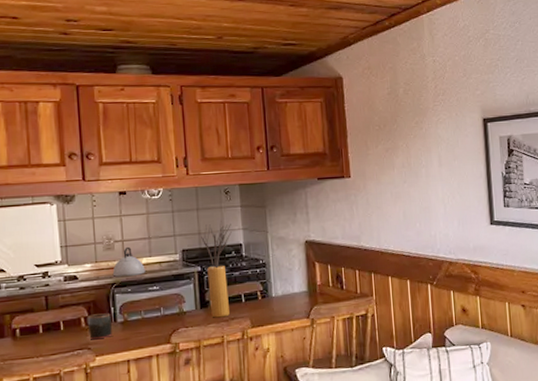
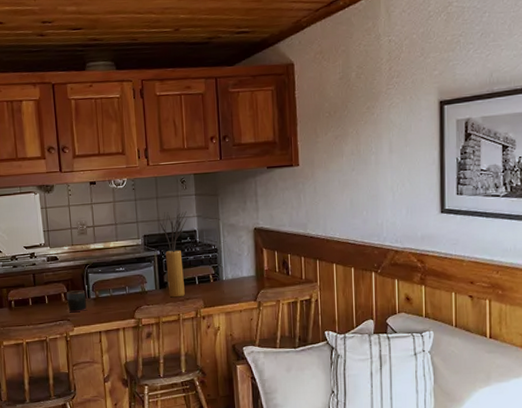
kettle: present [112,246,146,278] -> none [86,231,113,259]

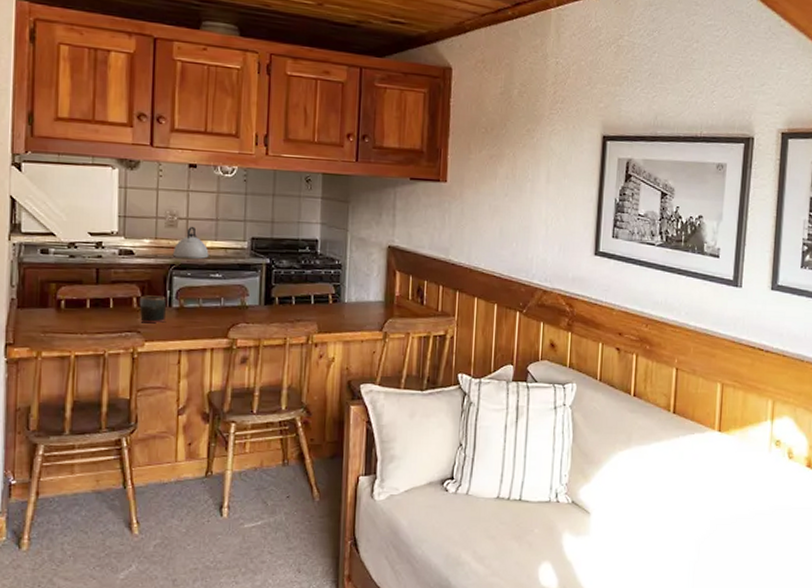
kettle: none [86,231,113,259] -> present [172,226,209,260]
vase: present [160,208,187,299] -> none [274,210,309,319]

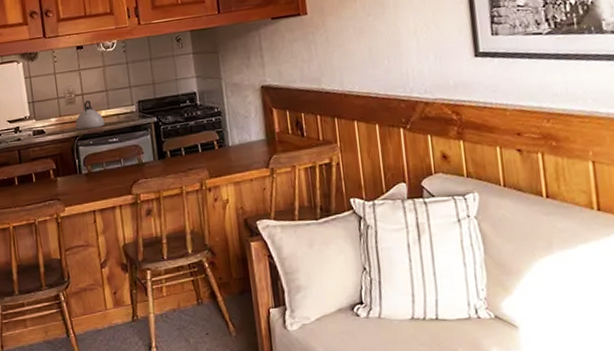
mug: present [139,295,166,324] -> none [55,165,78,191]

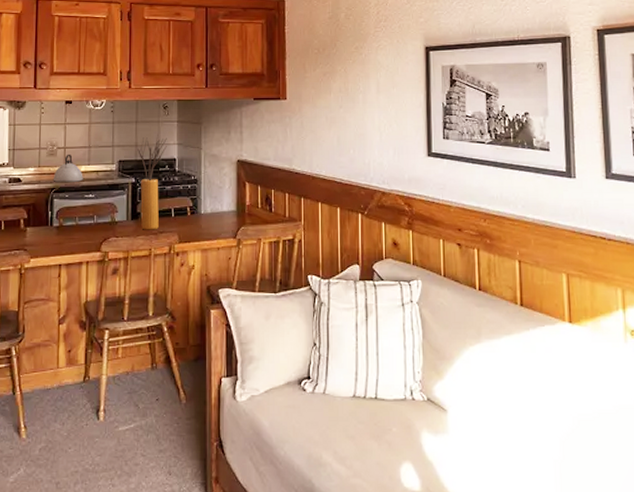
vase: none [155,68,187,170] -> present [138,134,167,231]

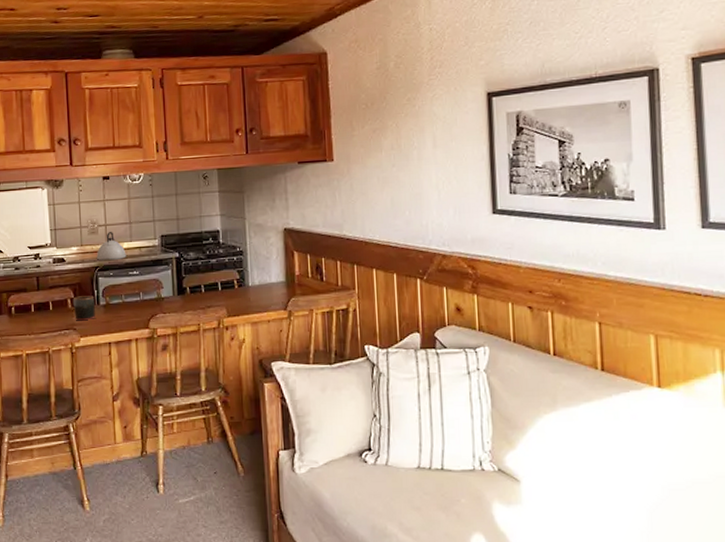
mug: none [25,217,48,242] -> present [73,295,95,321]
vase: present [138,134,167,231] -> none [179,205,209,306]

